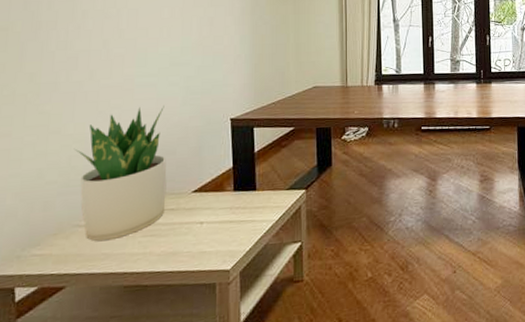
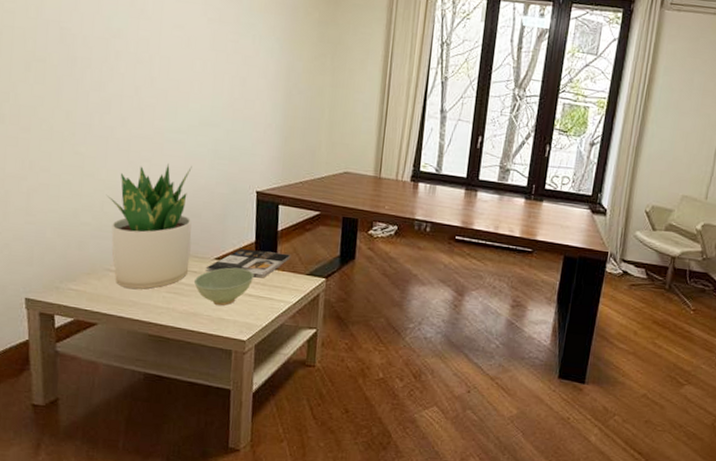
bowl: none [172,196,234,240] -> present [194,267,255,306]
magazine: none [183,173,270,206] -> present [205,249,291,278]

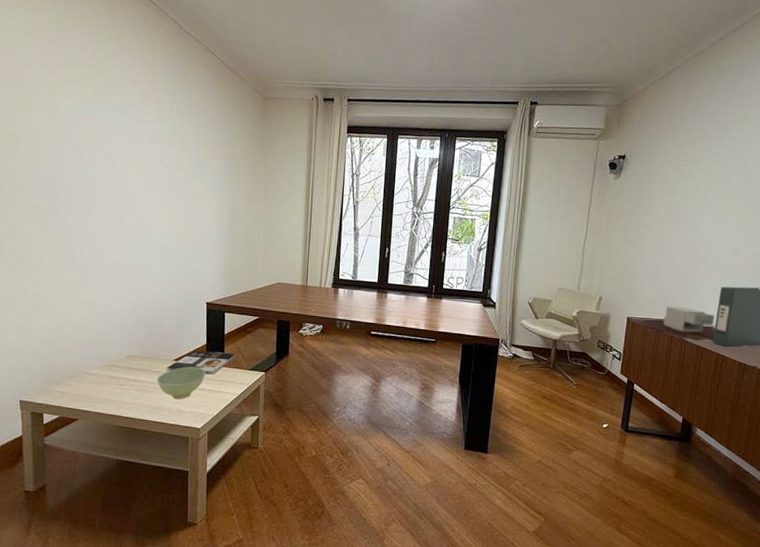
planter: present [106,164,192,290] -> none [85,283,154,389]

